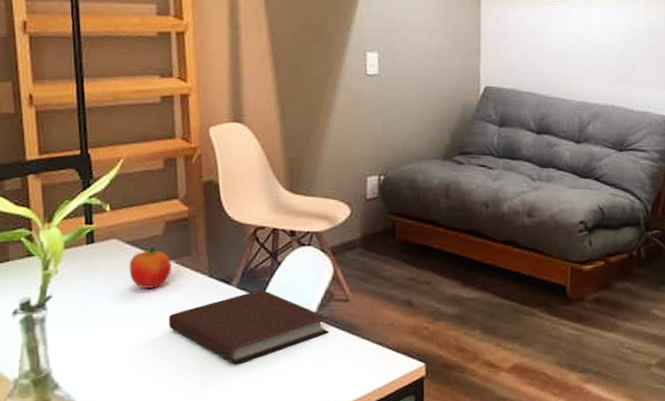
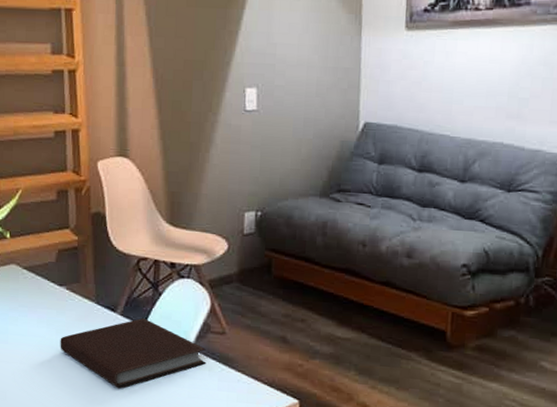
fruit: present [129,246,171,289] -> none [26,272,63,312]

